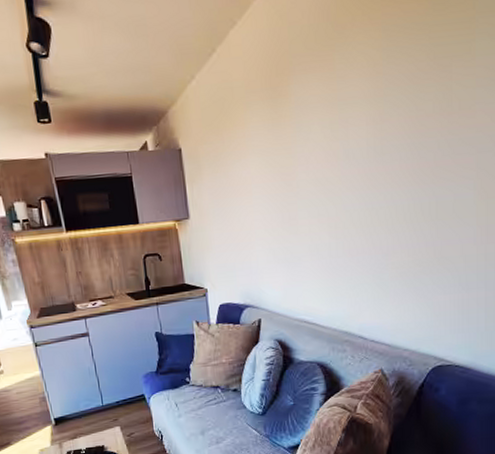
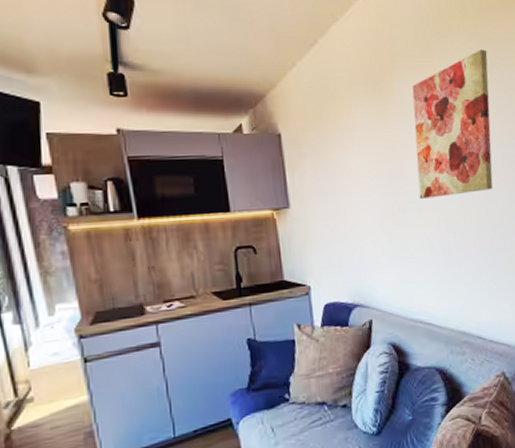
wall art: none [308,39,394,206] -> present [412,49,493,199]

